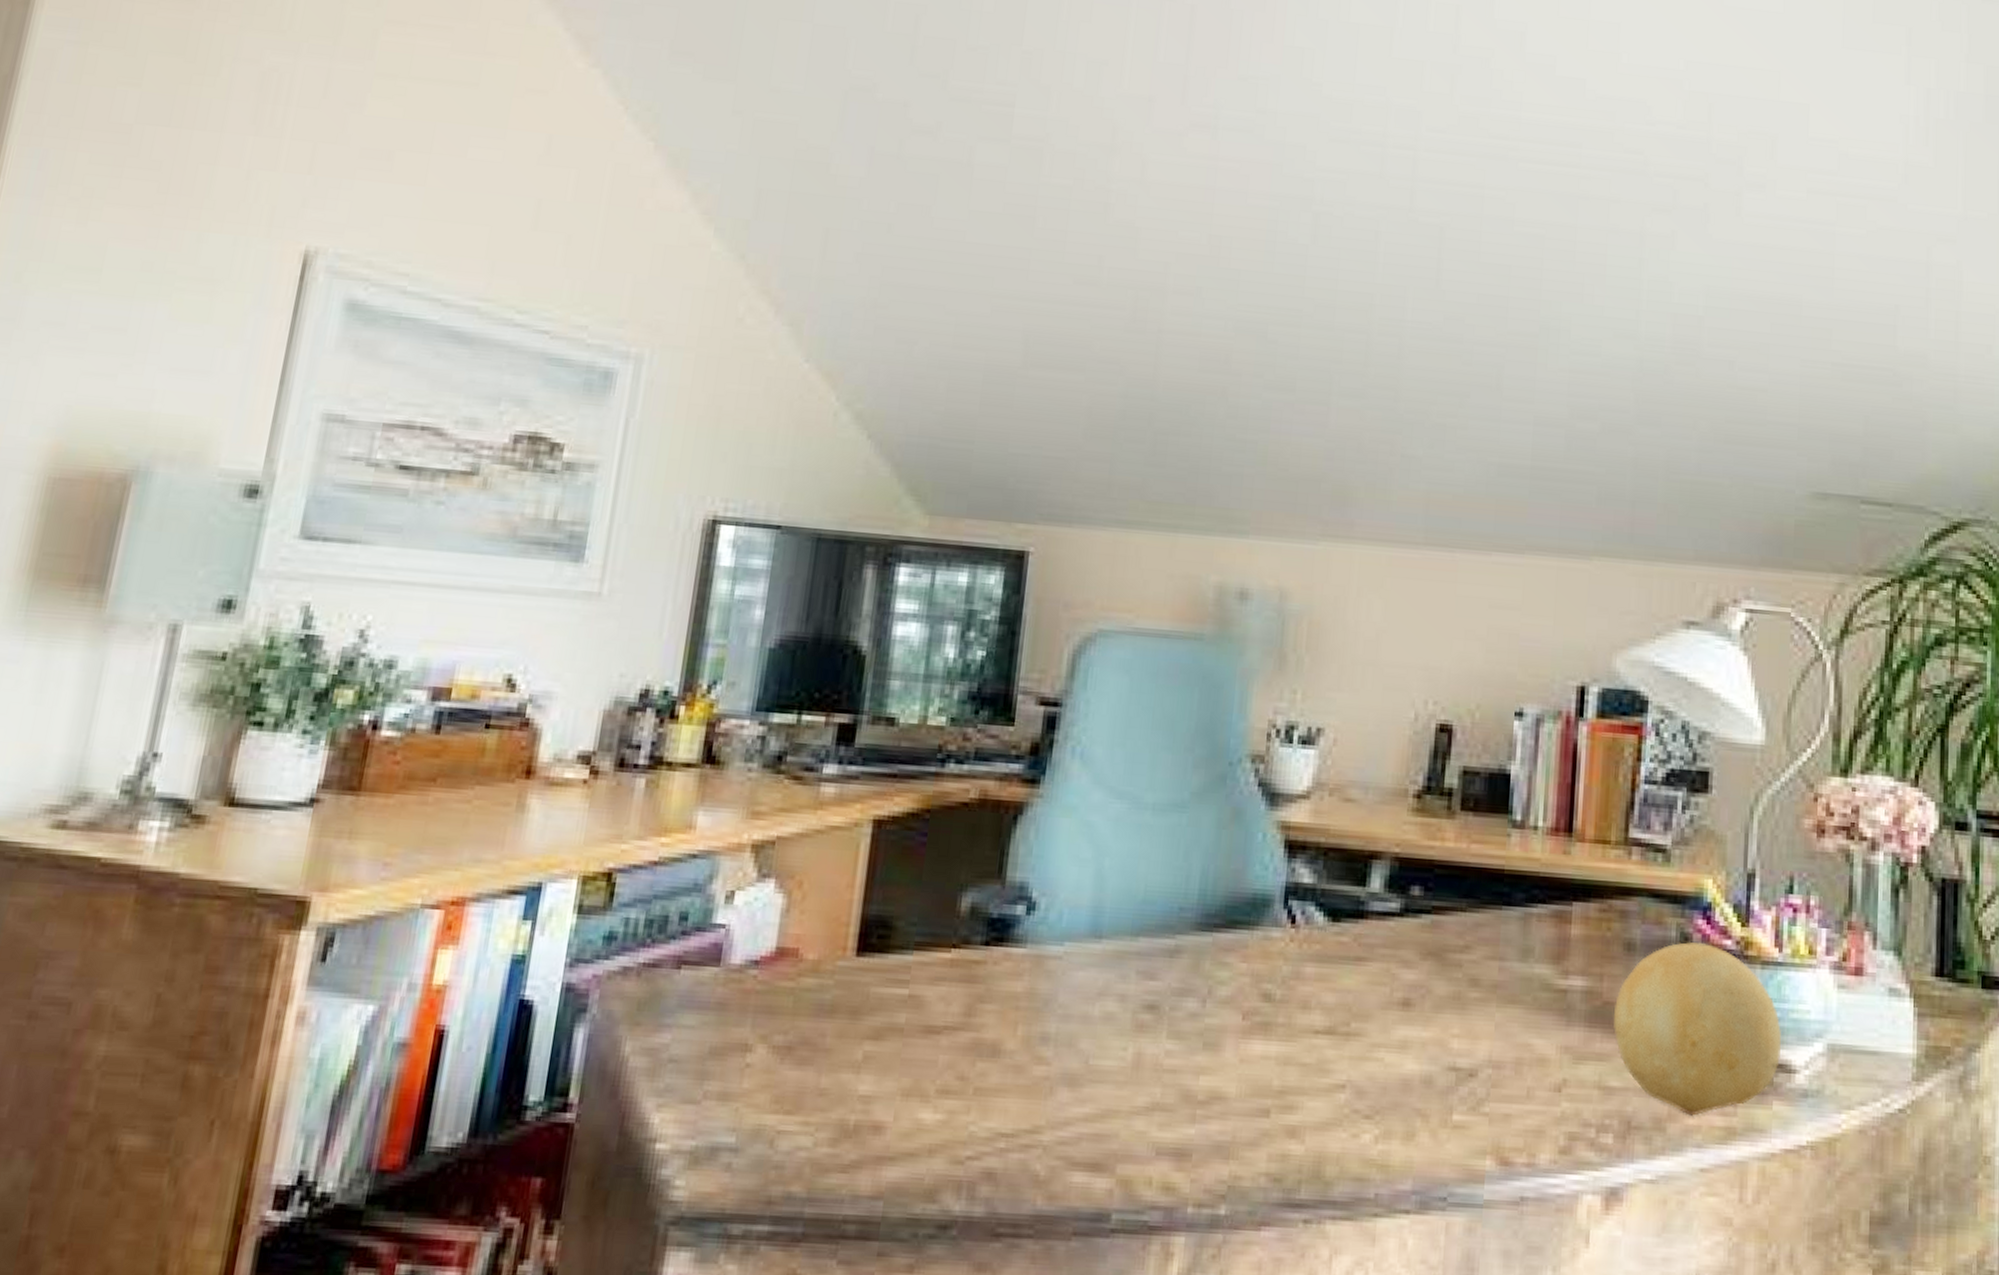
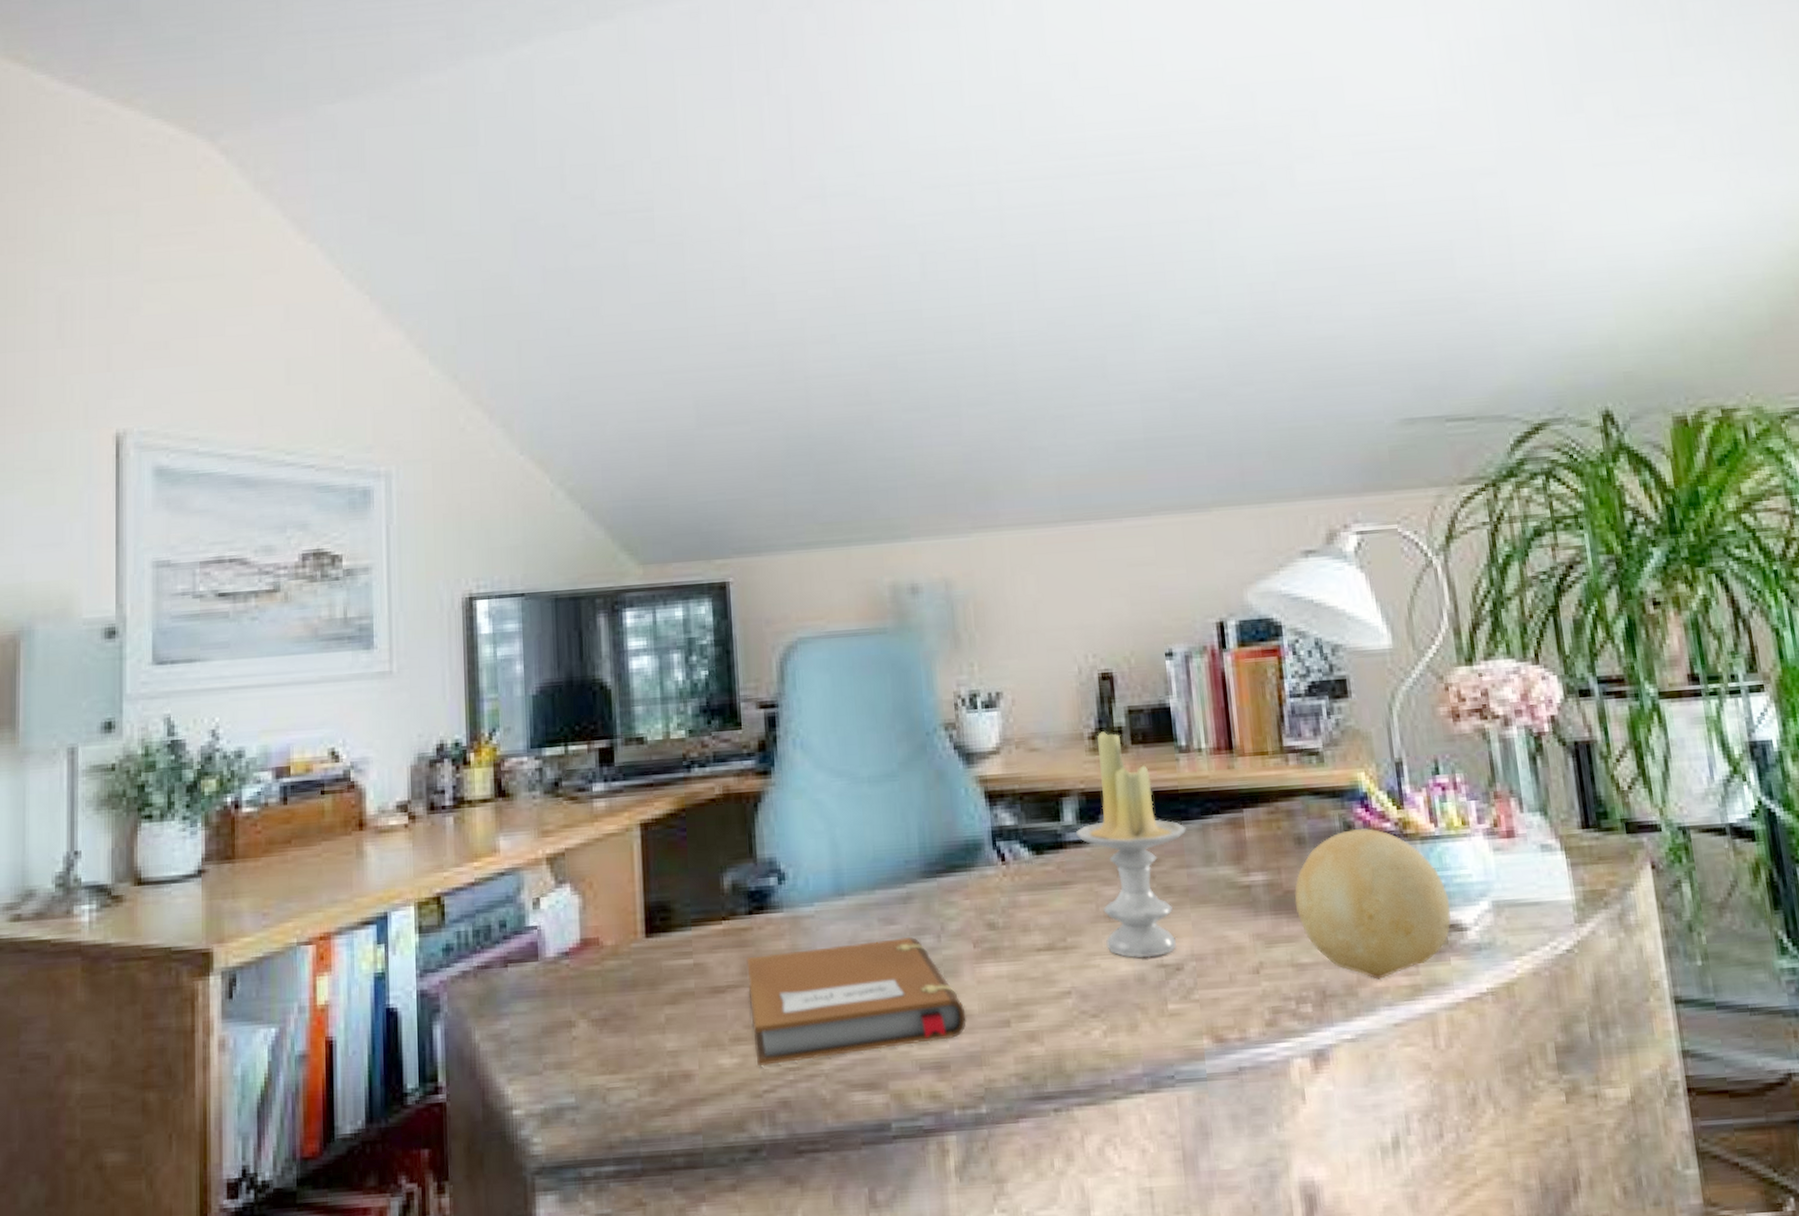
notebook: none [964,995,1221,1128] -> present [746,937,966,1067]
candle: none [1381,791,1506,1058] -> present [1076,731,1186,958]

